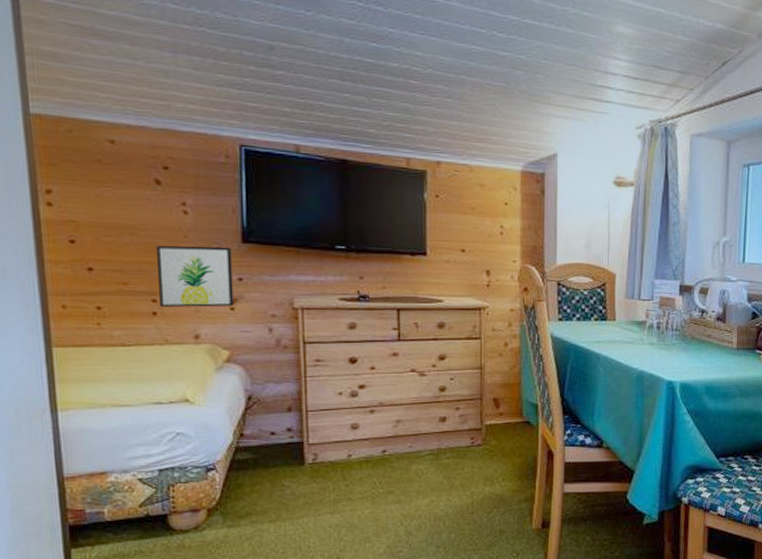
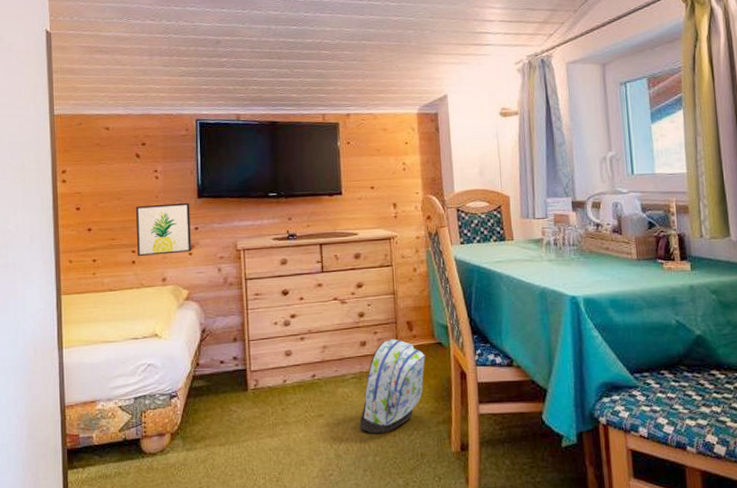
backpack: none [434,415,512,511] -> present [359,338,426,433]

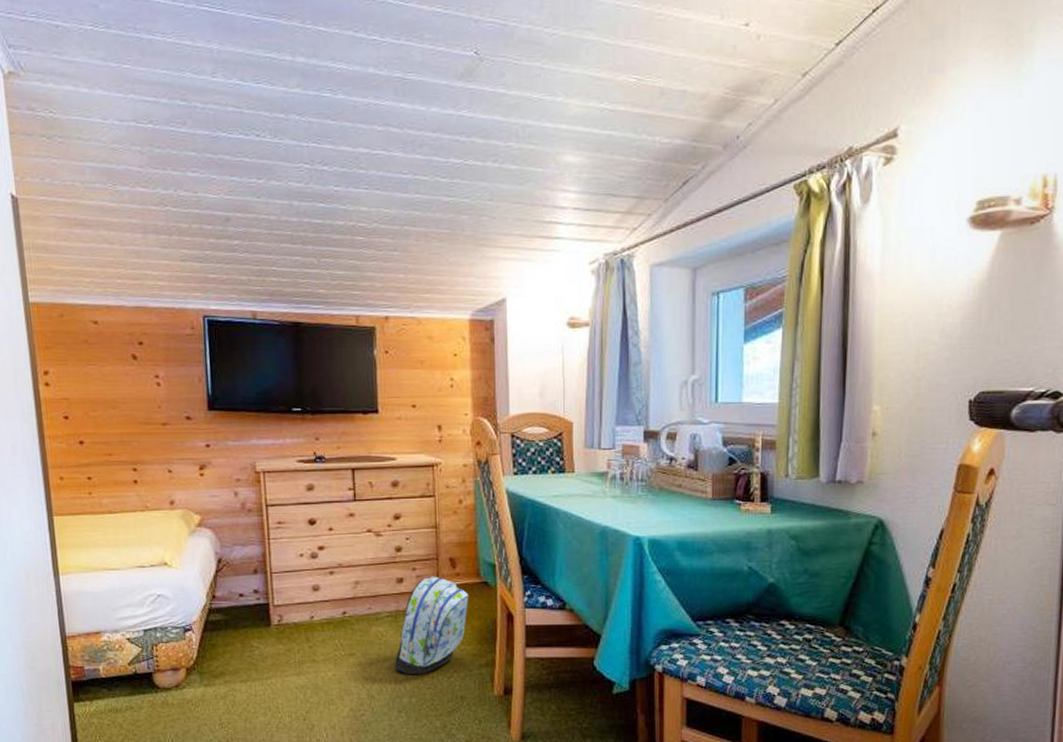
wall art: present [136,202,192,257] -> none [135,415,203,476]

